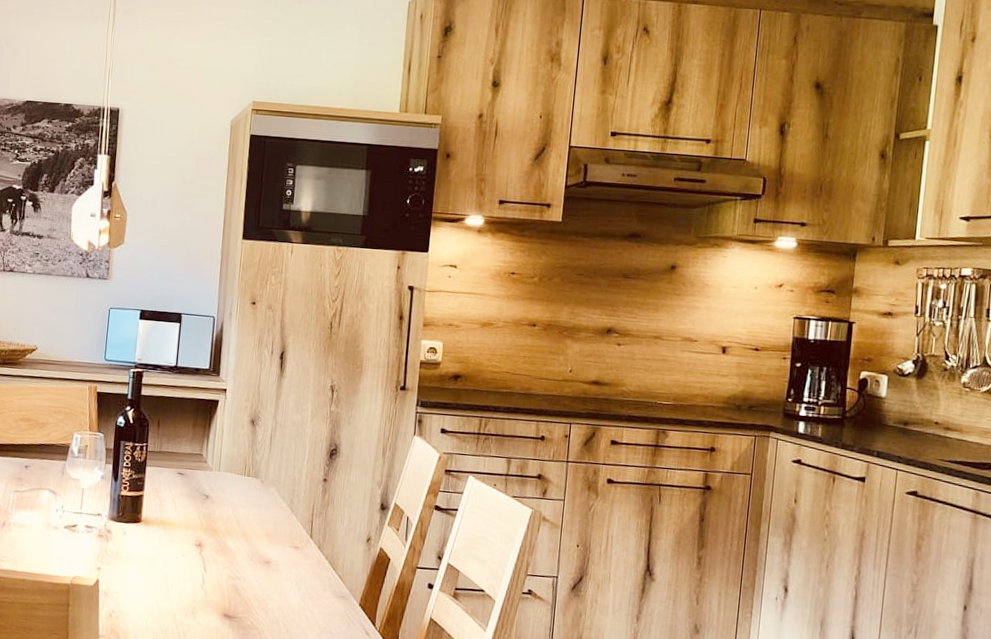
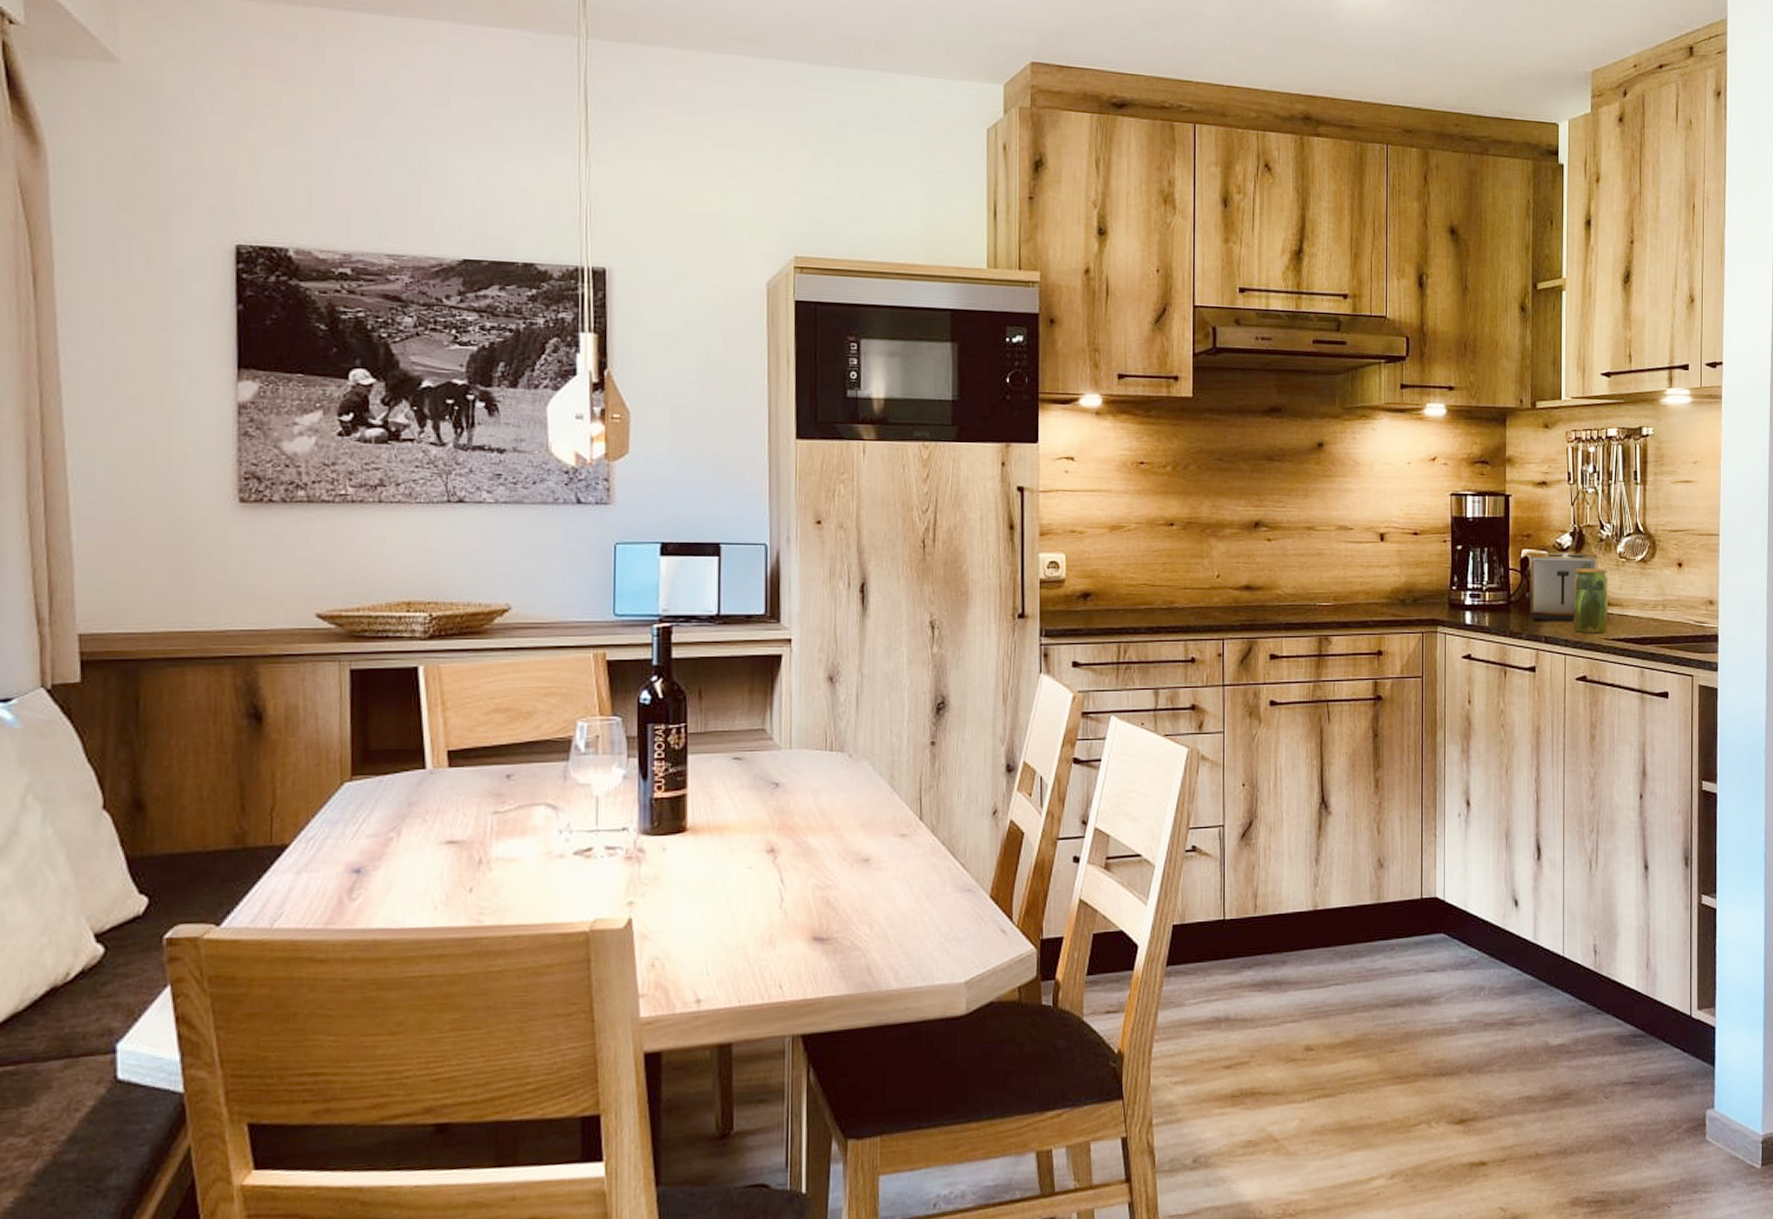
toaster: none [861,375,941,442] -> present [1526,552,1598,622]
jar: none [908,393,949,454] -> present [1573,568,1608,633]

